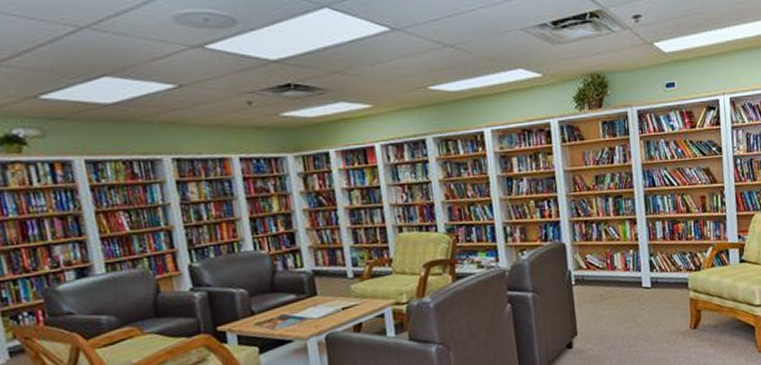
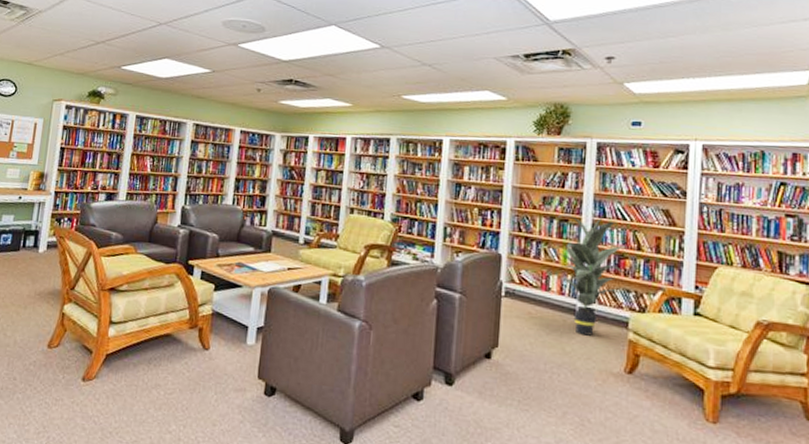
indoor plant: none [612,180,686,305] -> present [556,212,637,336]

